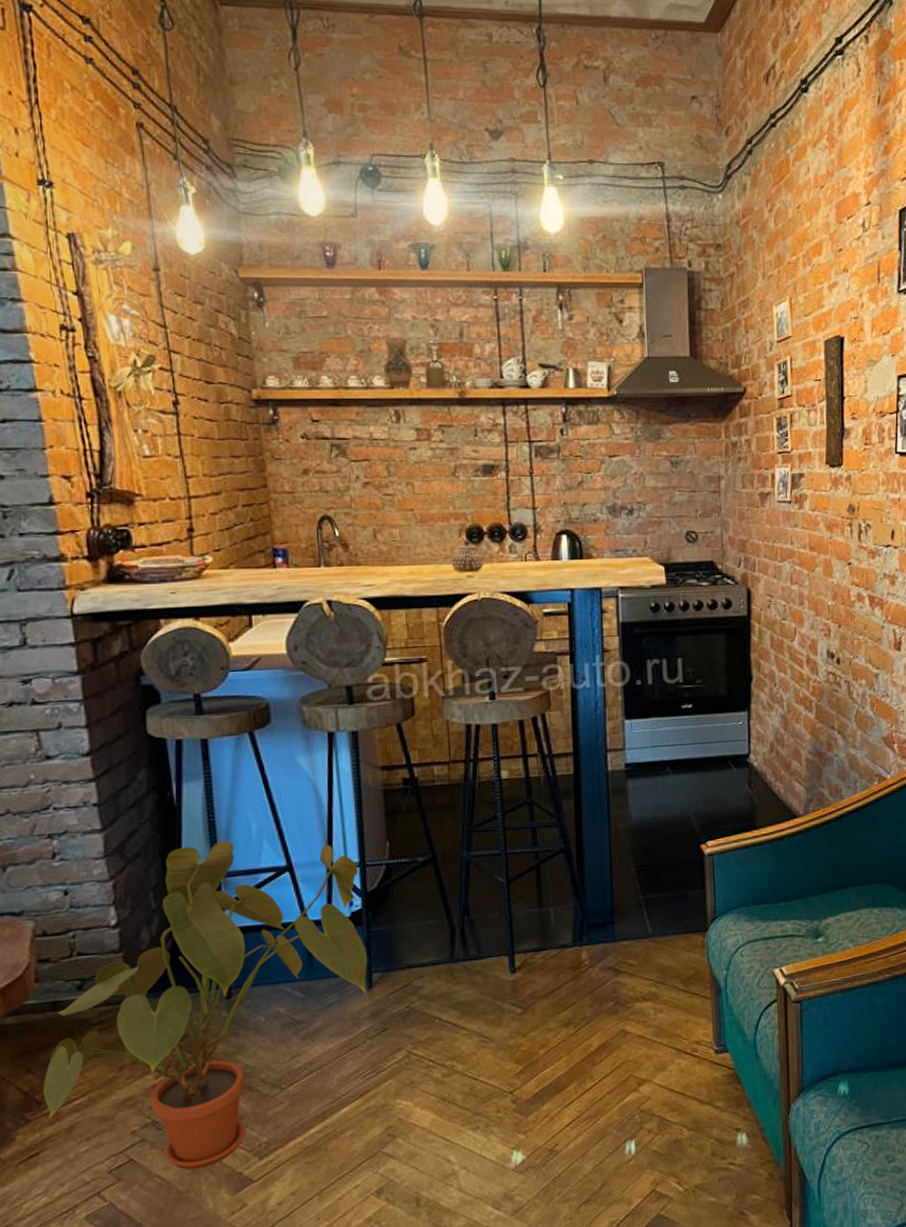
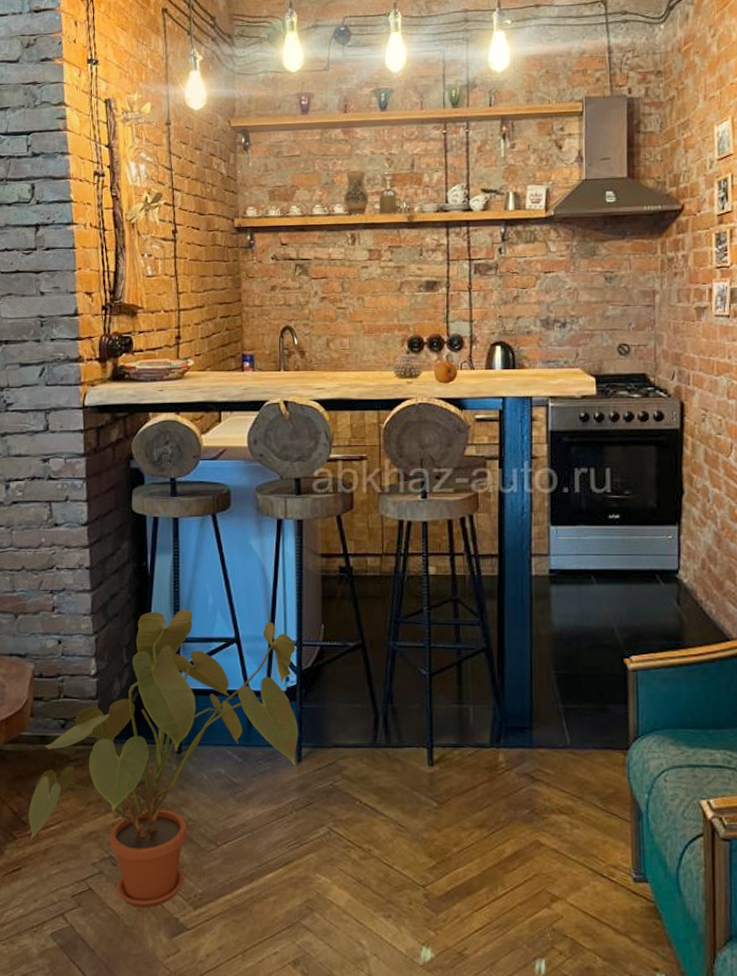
fruit: none [495,551,523,577] -> present [433,360,458,384]

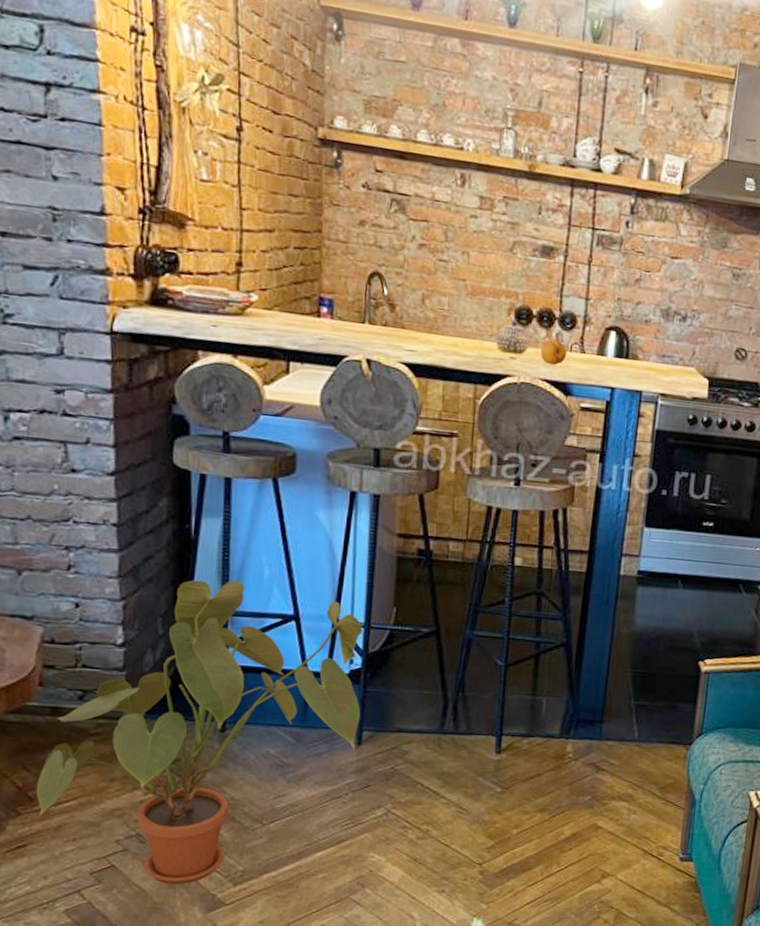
ceramic pitcher: present [344,170,369,215] -> none [455,94,486,153]
mug: present [379,195,402,214] -> none [496,132,523,158]

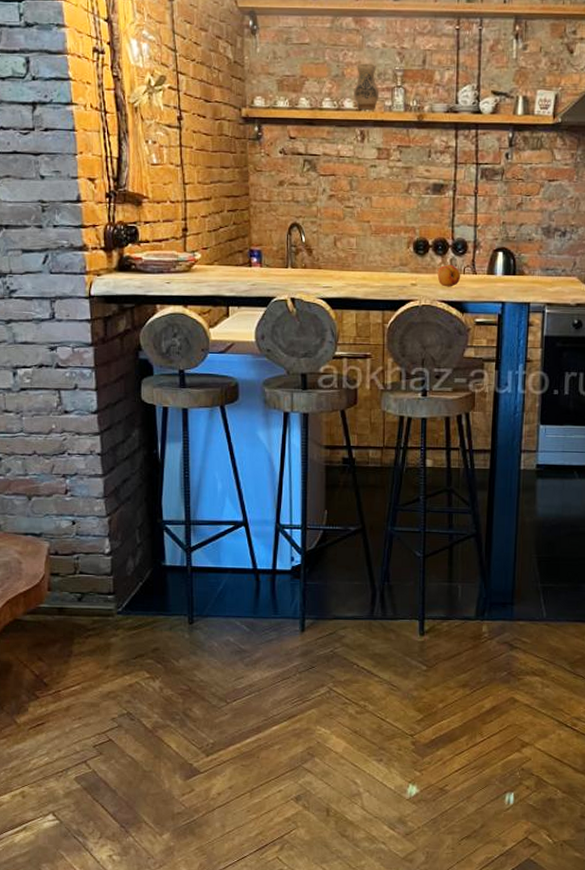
house plant: present [36,580,363,885] -> none [49,494,303,756]
ceramic pitcher: none [455,94,486,153] -> present [354,63,379,111]
teapot: present [495,320,530,356] -> none [398,251,428,282]

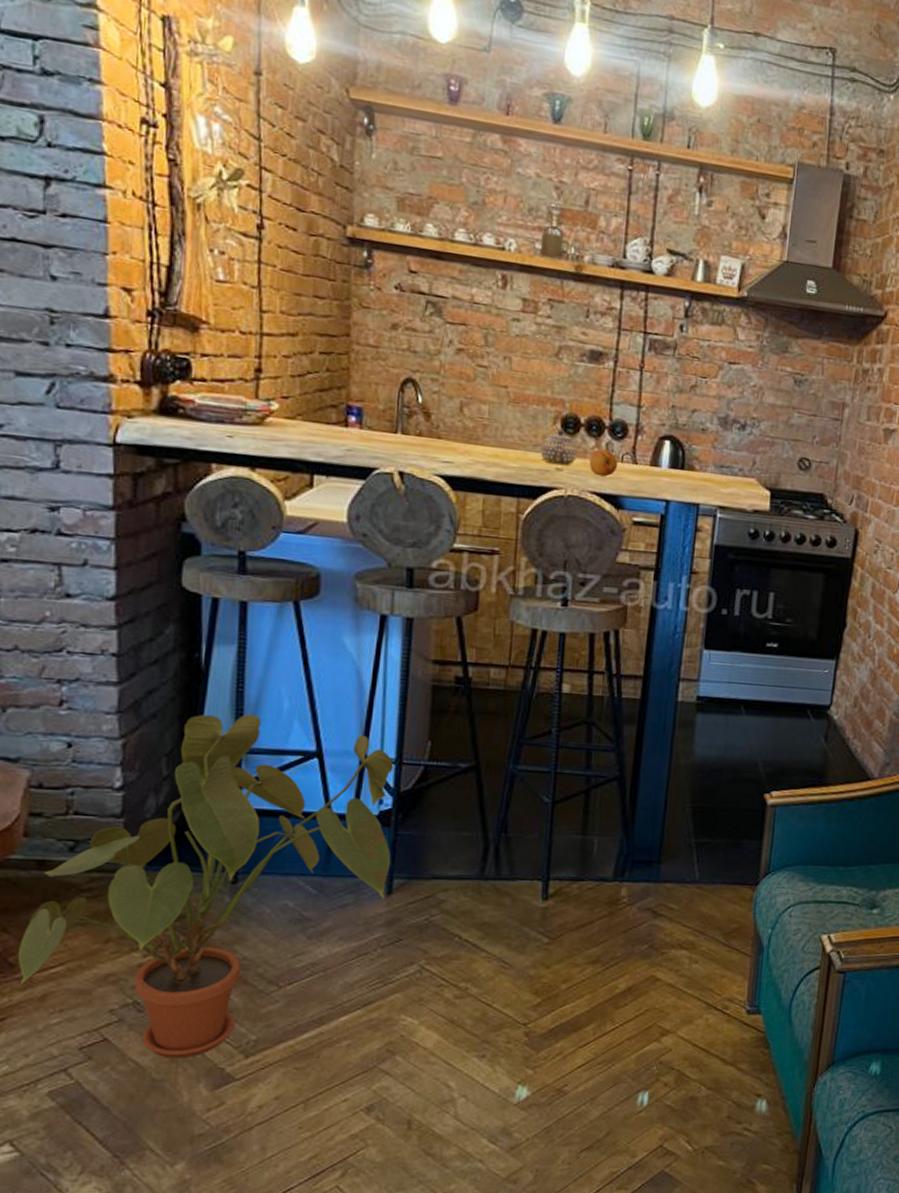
house plant: none [49,494,303,756] -> present [17,713,394,1059]
ceramic pitcher: present [354,63,379,111] -> none [496,192,529,253]
mug: none [389,91,412,112] -> present [540,232,570,259]
teapot: none [398,251,428,282] -> present [540,429,578,467]

